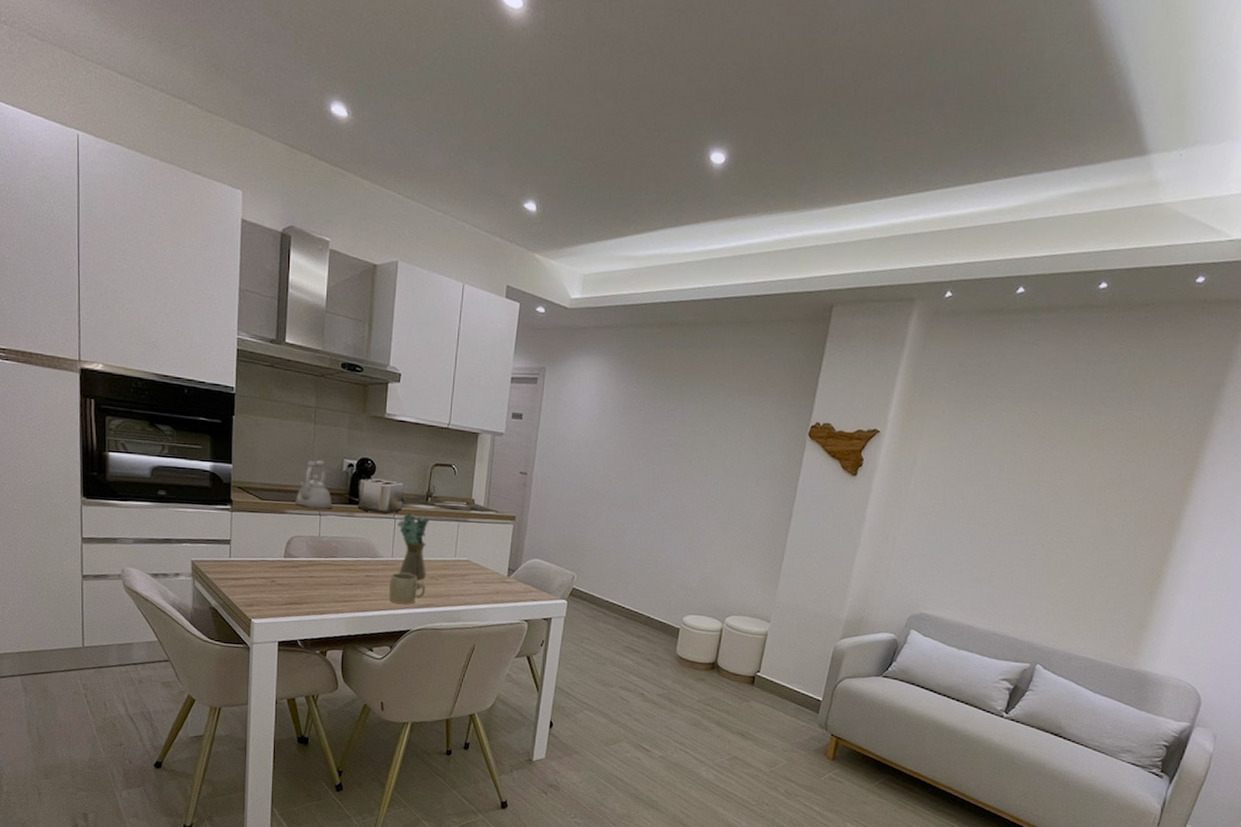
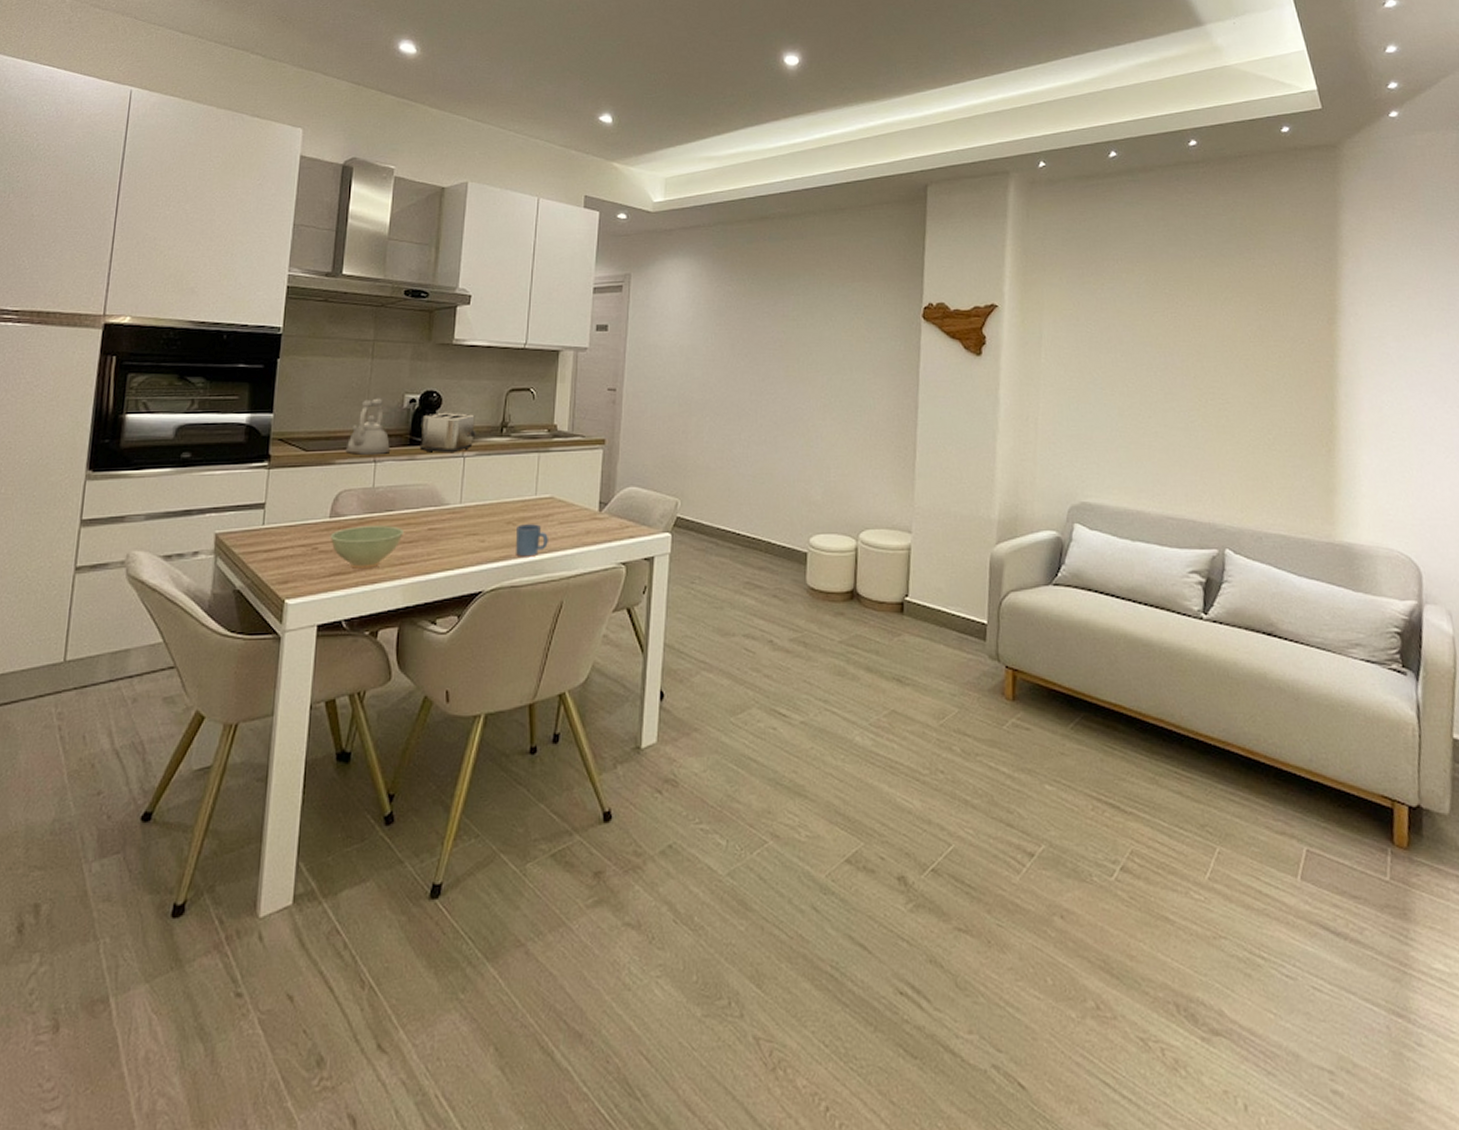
bowl: none [285,567,345,603] -> present [330,525,404,570]
mug: present [389,573,426,605] -> none [457,521,501,561]
vase: present [398,510,430,590] -> none [468,445,505,539]
mug: none [438,580,465,607] -> present [516,524,548,557]

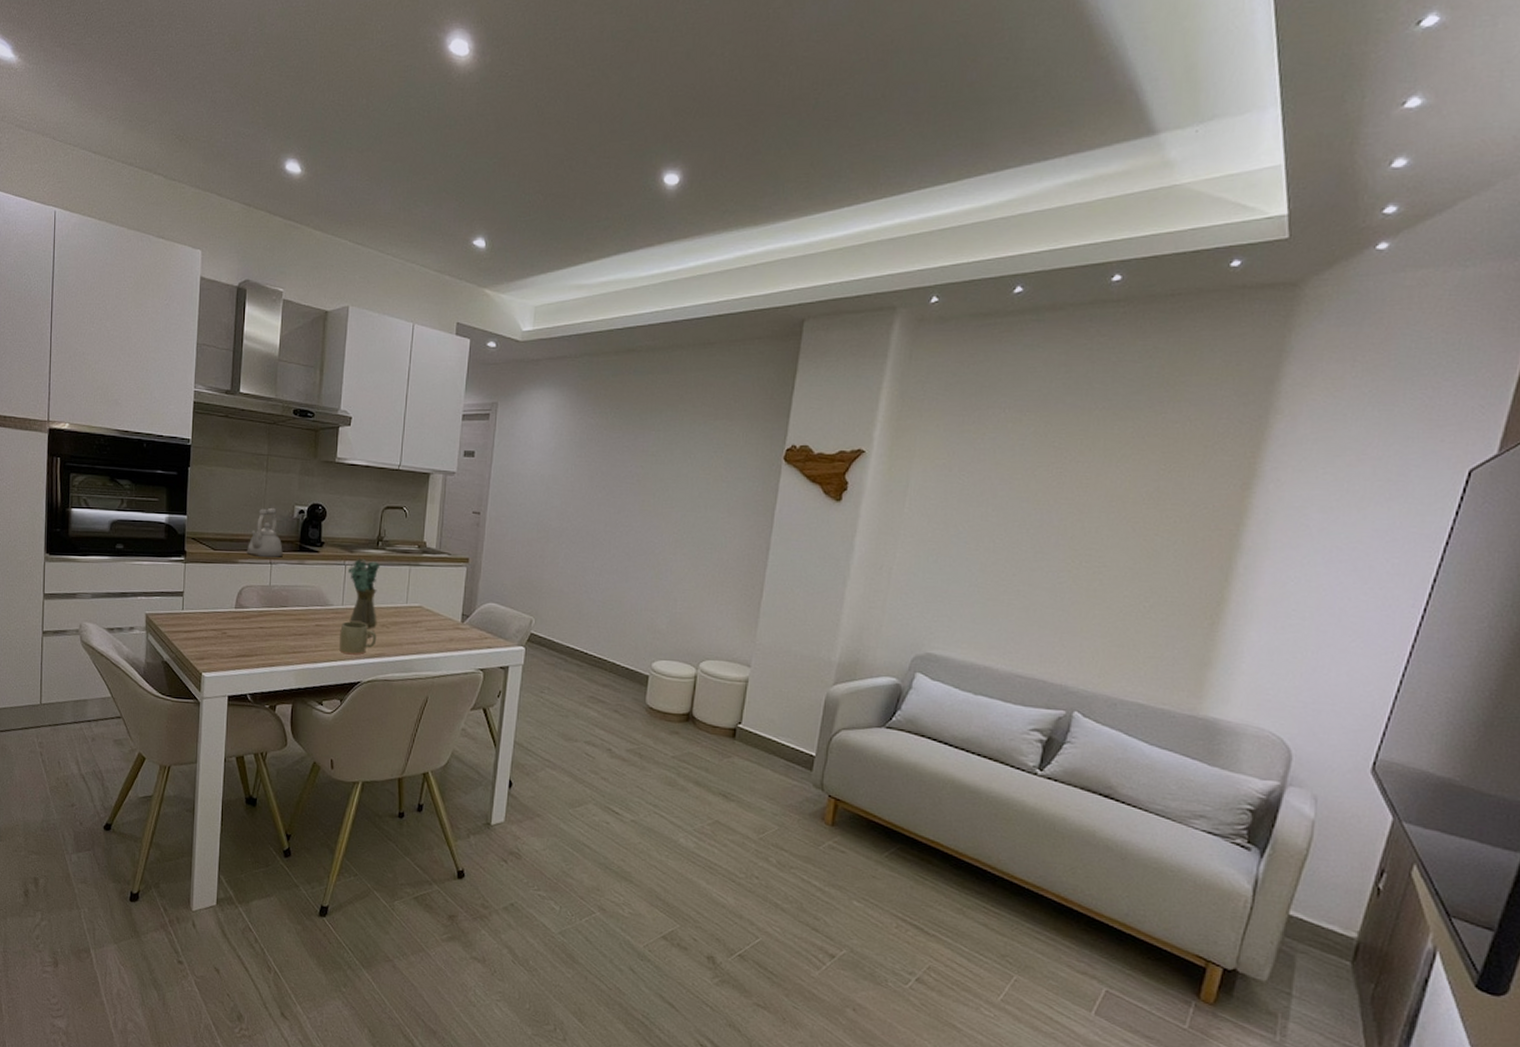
bowl: present [330,525,404,570] -> none [236,617,295,655]
toaster: present [419,412,476,454] -> none [308,523,356,561]
mug: none [457,521,501,561] -> present [339,621,377,655]
vase: none [468,445,505,539] -> present [348,555,381,639]
mug: present [516,524,548,557] -> none [389,628,417,657]

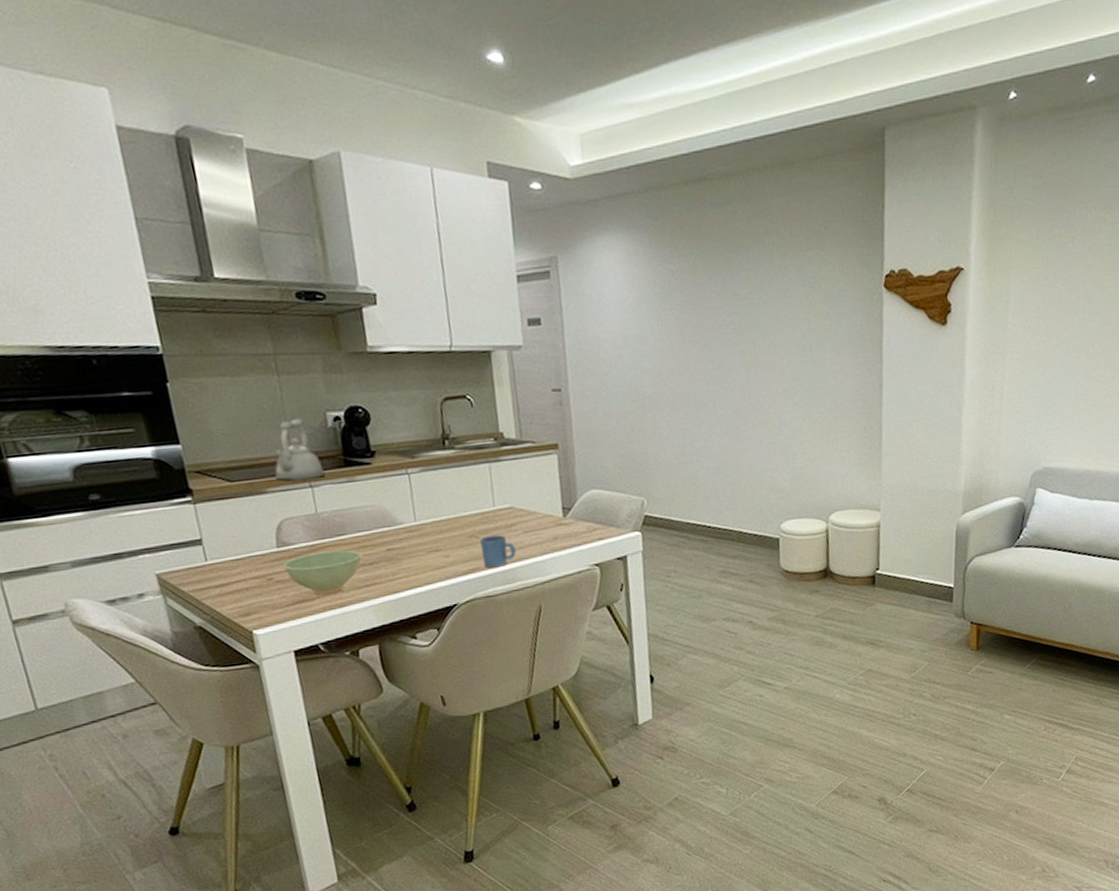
bowl: none [236,617,295,655] -> present [282,550,362,596]
mug: present [339,621,377,655] -> none [418,536,467,577]
vase: present [348,555,381,639] -> none [413,460,464,554]
mug: none [389,628,417,657] -> present [480,535,516,569]

